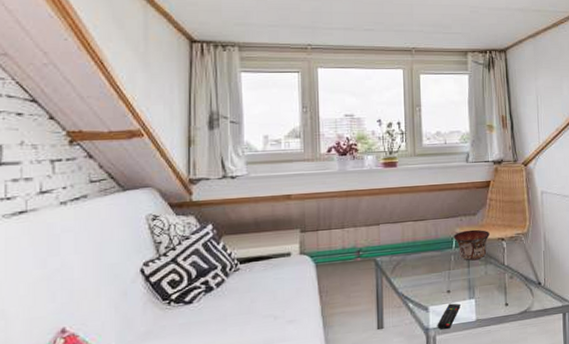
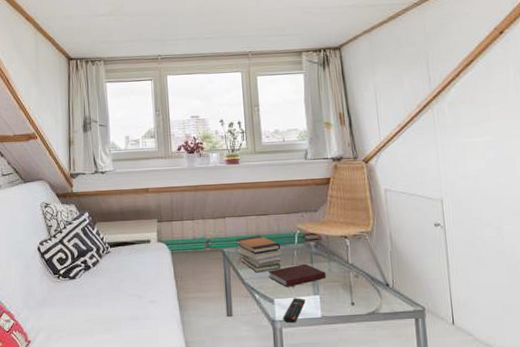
book stack: none [389,242,439,281] -> present [235,236,282,273]
notebook: none [423,268,482,294] -> present [268,263,326,287]
bowl: present [453,229,490,261] -> none [295,226,332,257]

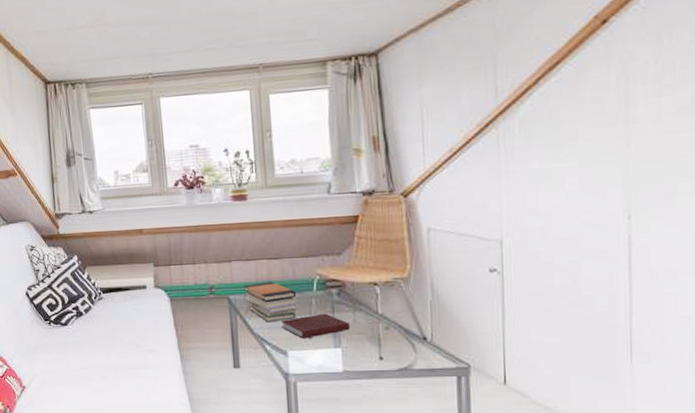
remote control: present [283,298,305,324] -> none [297,350,324,378]

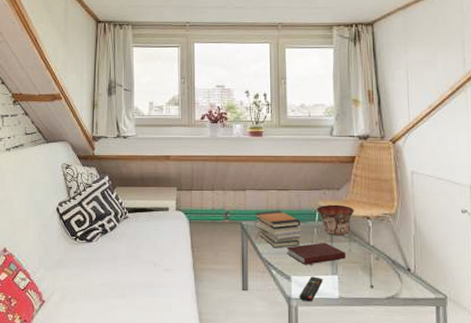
remote control: none [297,350,324,378] -> present [299,276,323,302]
bowl: none [314,271,359,306] -> present [316,204,354,236]

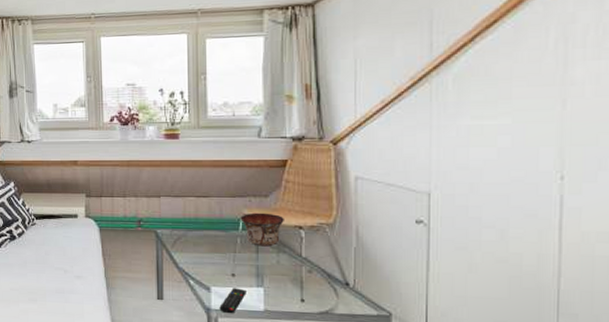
book stack: present [254,211,301,248] -> none [170,219,223,258]
notebook: present [286,242,346,265] -> none [205,252,273,276]

